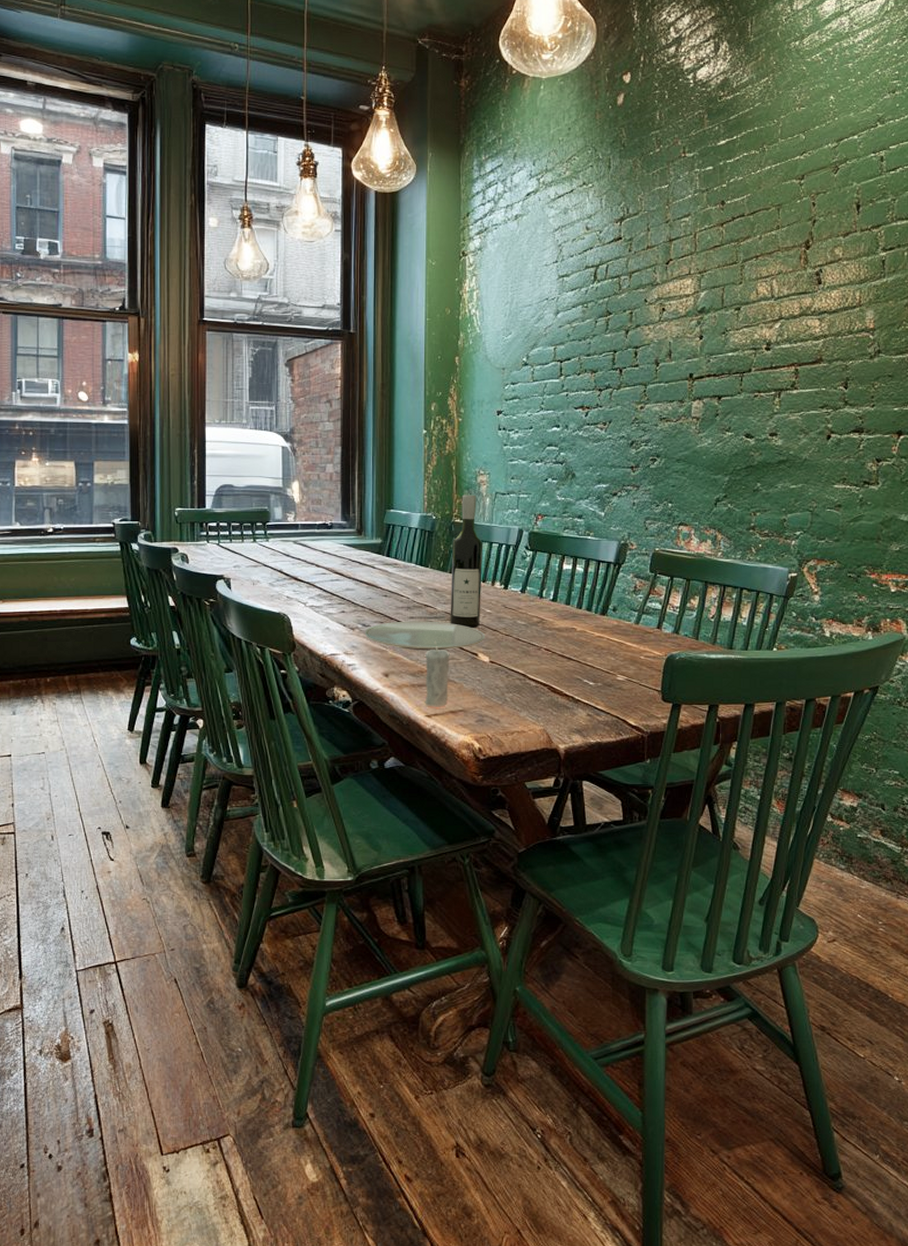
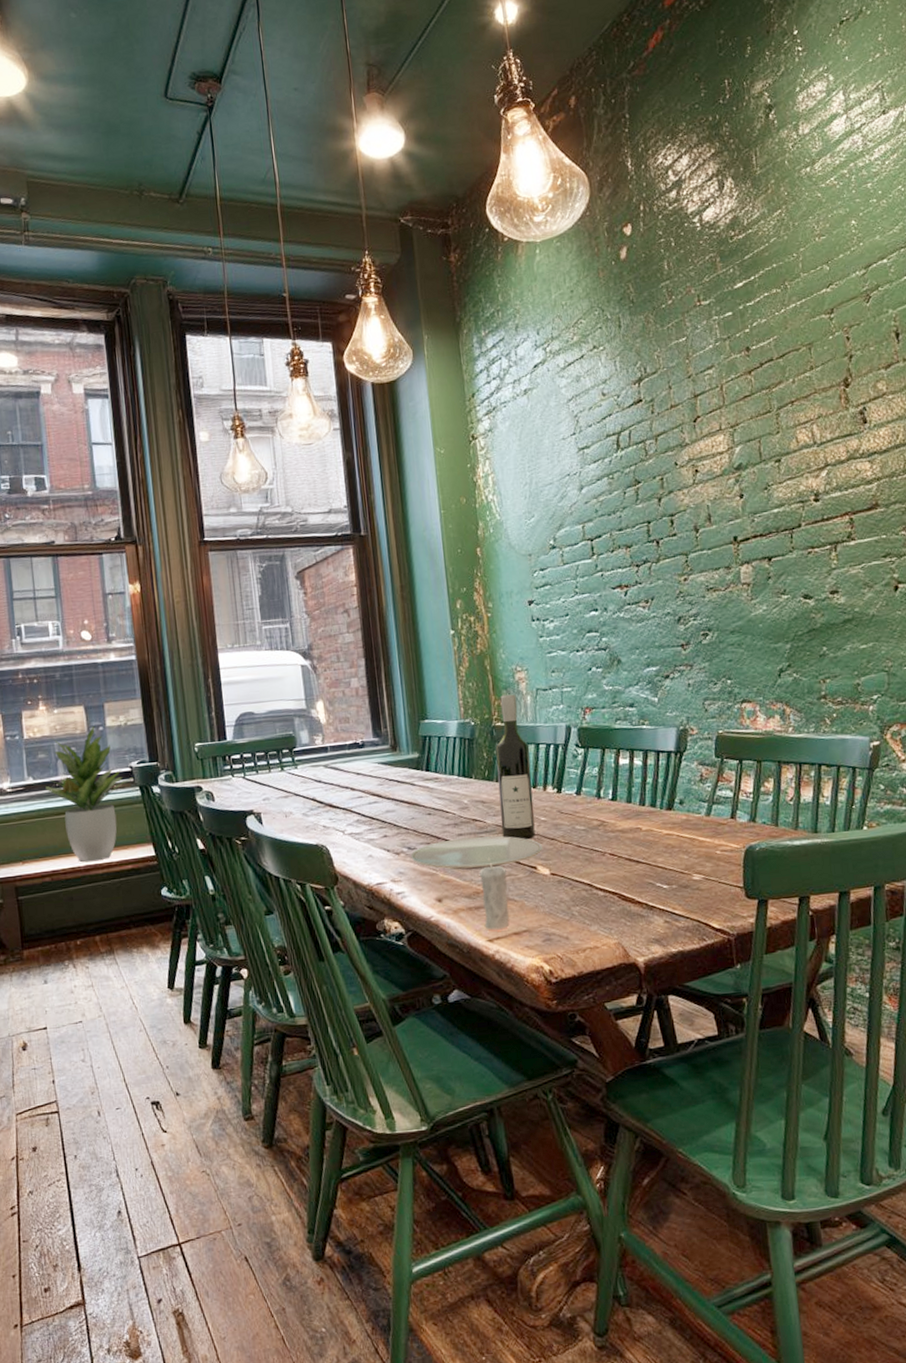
potted plant: none [31,482,115,607] -> present [46,726,133,862]

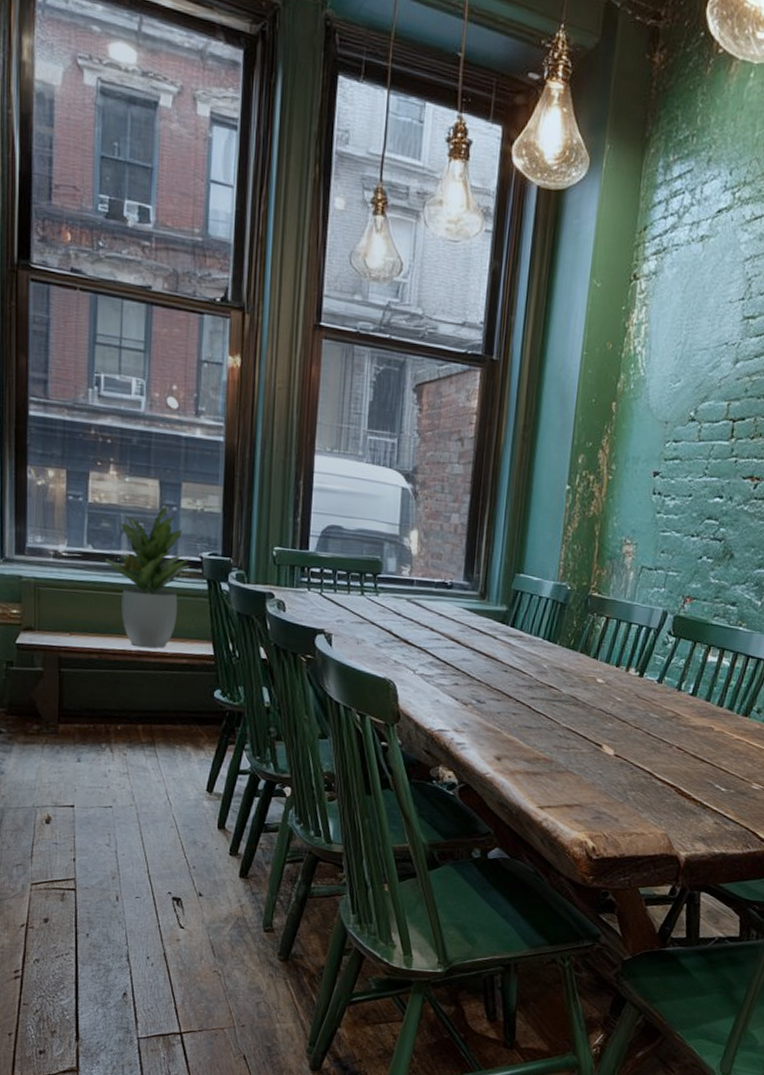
plate: present [410,836,542,870] -> none [478,701,612,738]
candle: present [480,857,510,931] -> none [538,726,571,800]
bottle: present [495,694,536,840] -> none [575,565,621,717]

